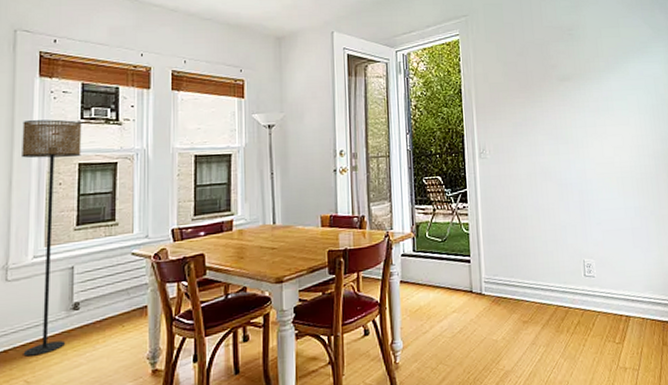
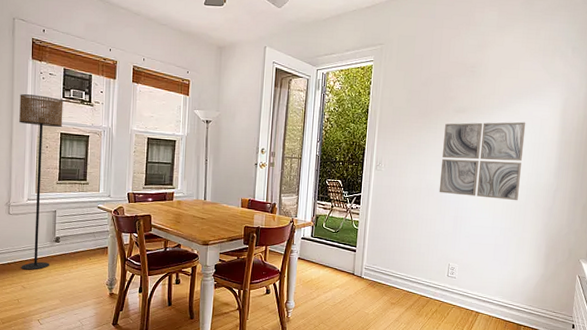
wall art: none [551,83,647,176] -> present [439,122,526,201]

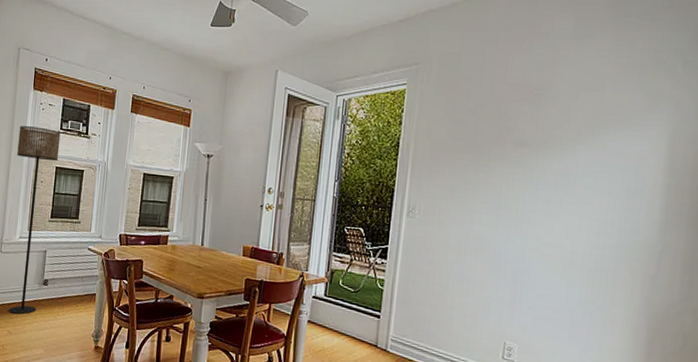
wall art: present [439,122,526,201] -> none [491,159,615,264]

